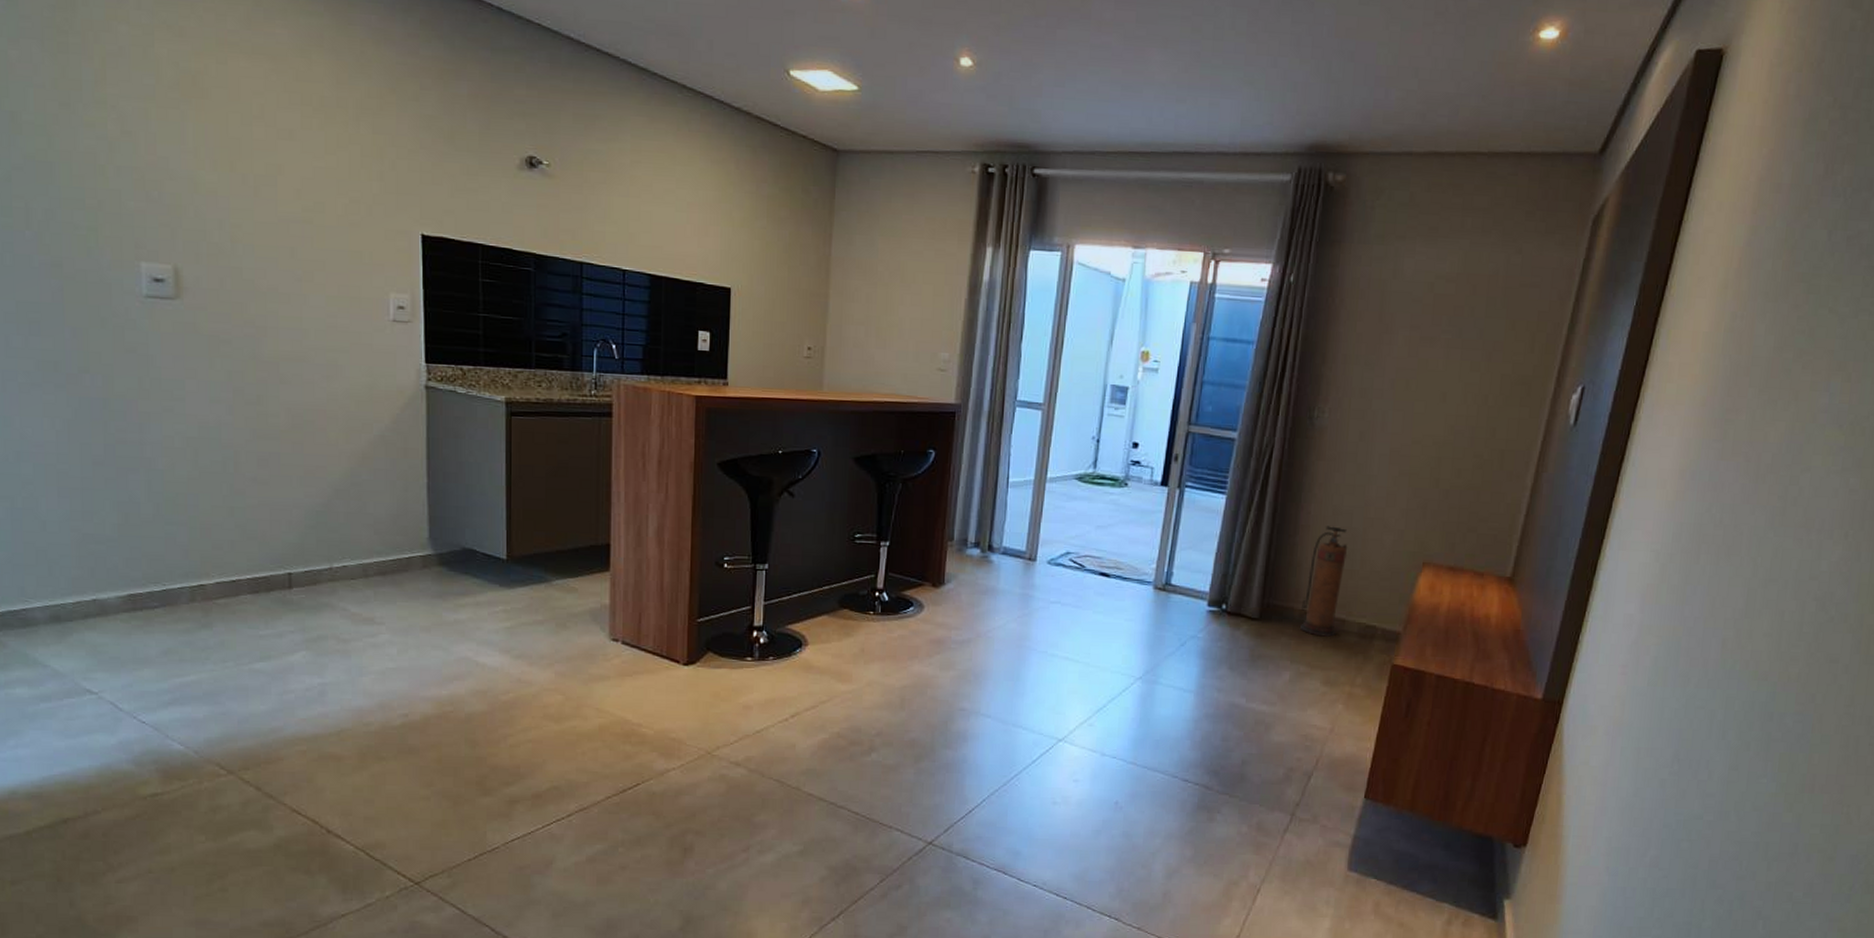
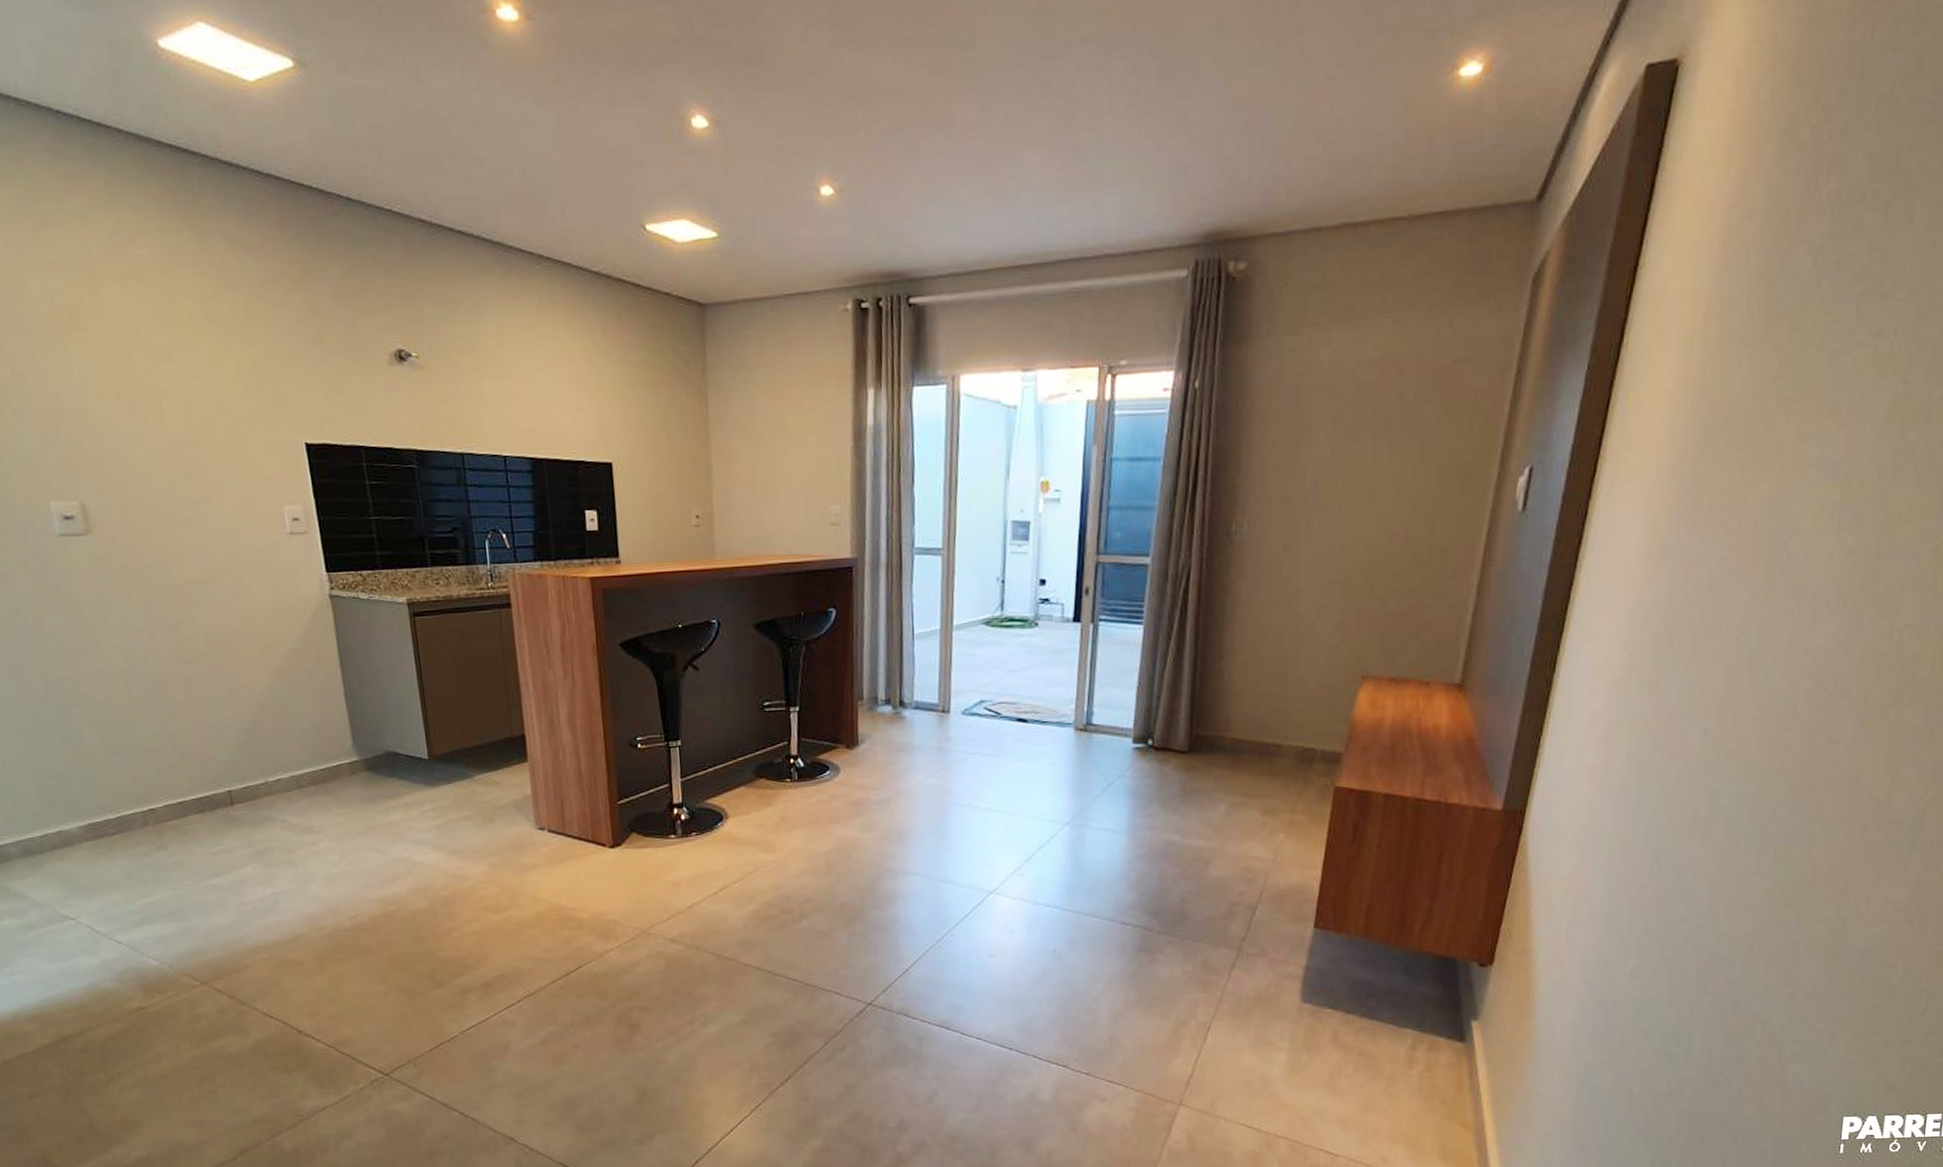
fire extinguisher: present [1300,526,1348,637] -> none [1233,647,1279,765]

